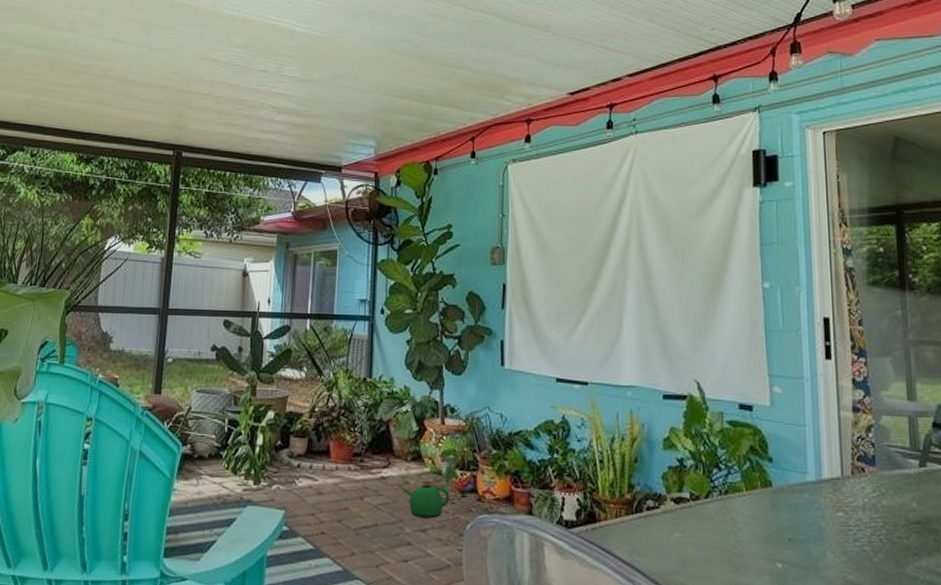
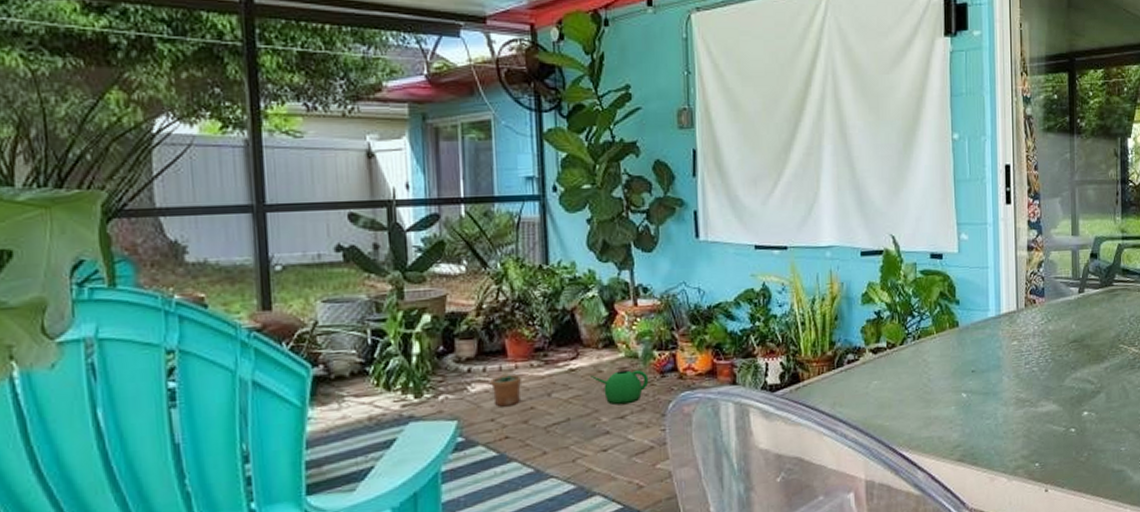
planter: none [315,474,341,505] -> present [491,374,522,409]

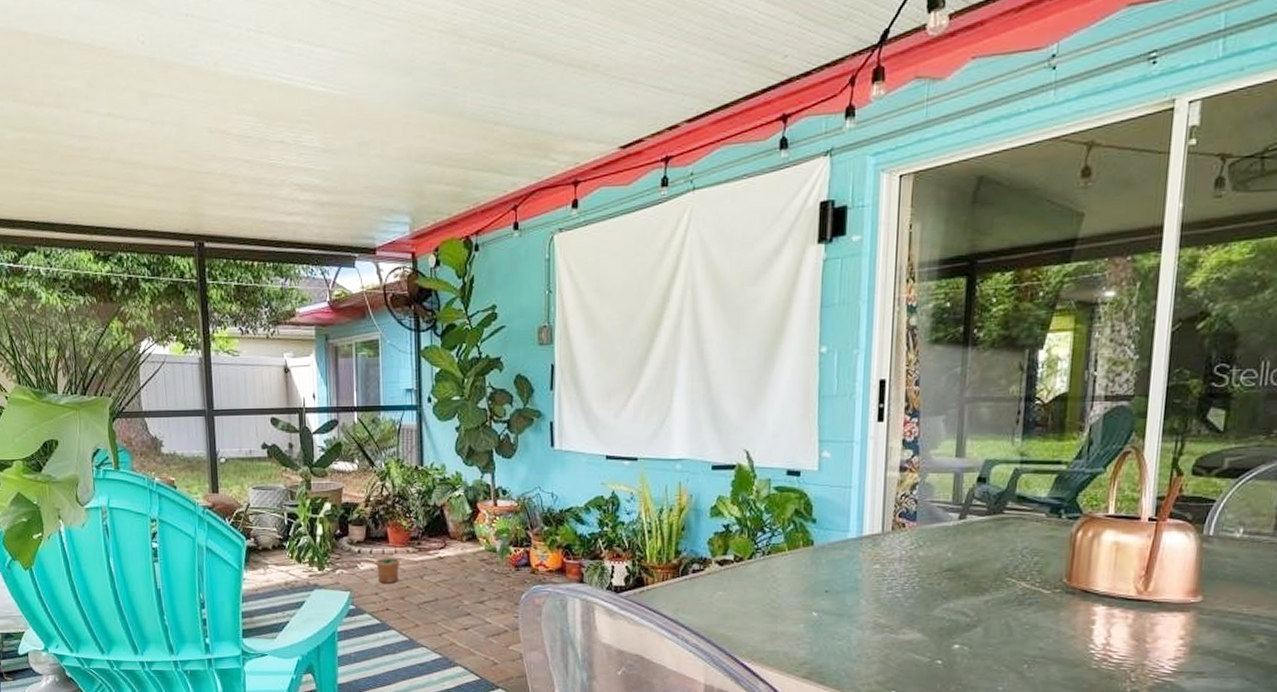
watering can: present [590,370,649,406] -> none [456,562,505,592]

